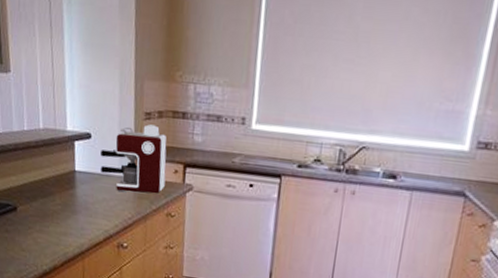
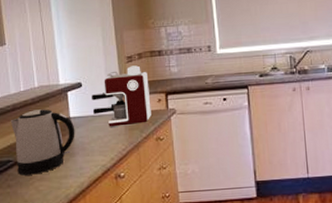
kettle: none [11,154,80,225] -> present [10,109,75,176]

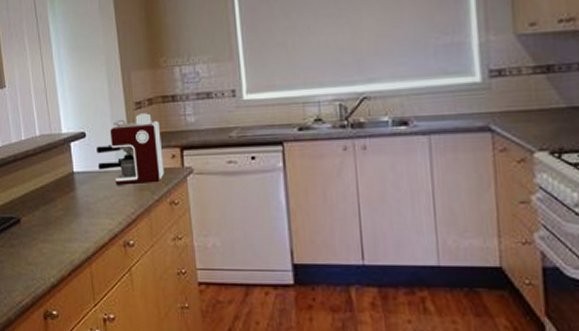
kettle: present [10,109,75,176] -> none [12,161,80,235]

